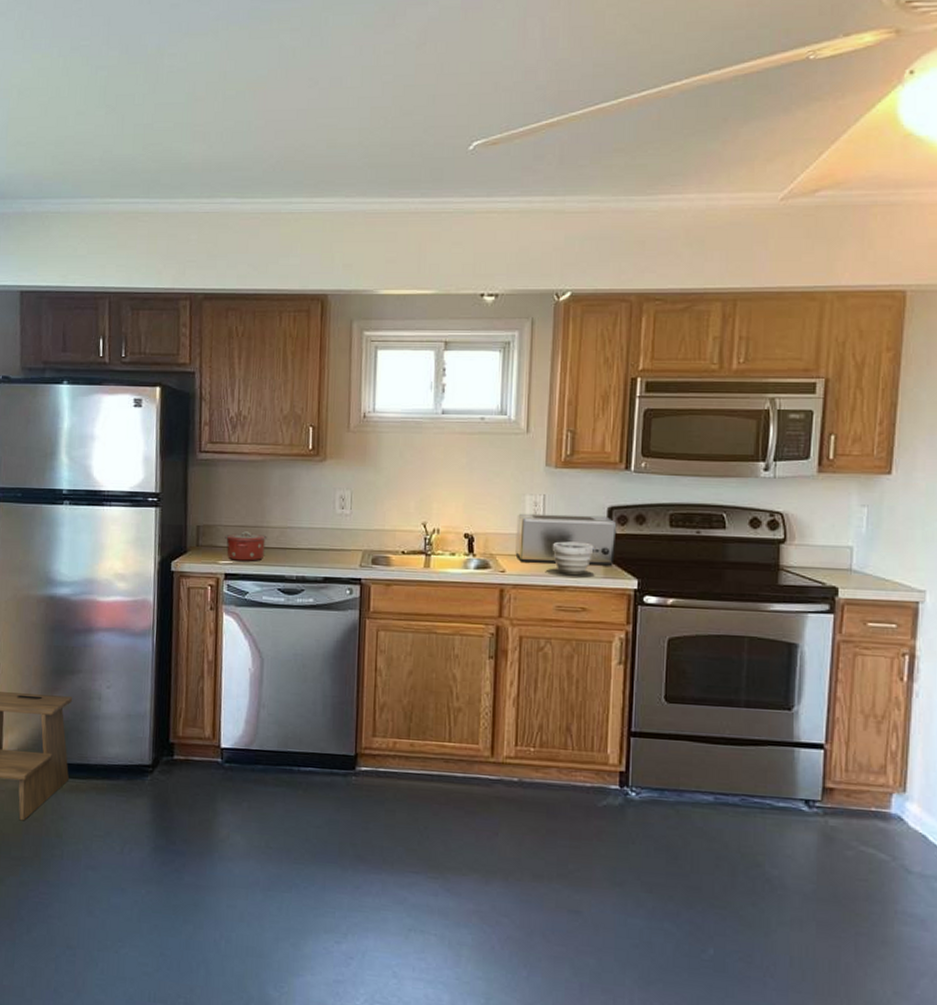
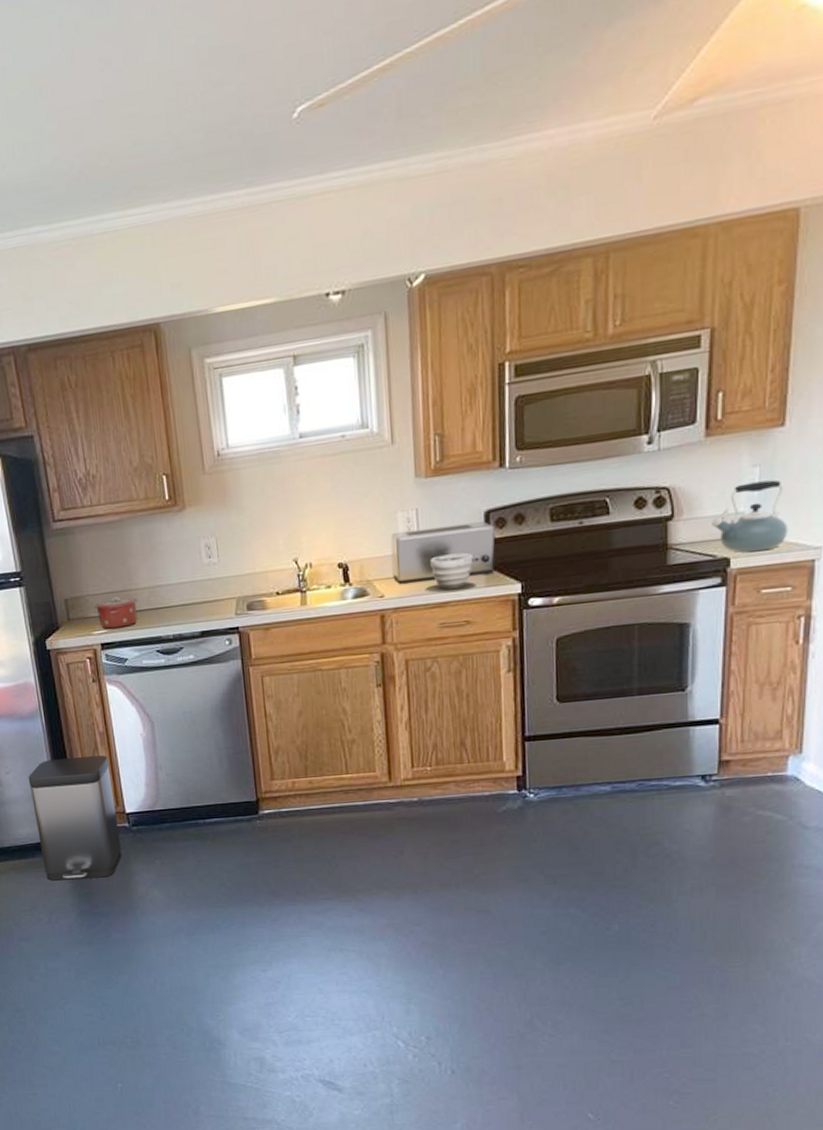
pedal bin: none [126,680,213,813] -> present [28,755,122,881]
kettle: none [822,520,894,586] -> present [712,479,788,553]

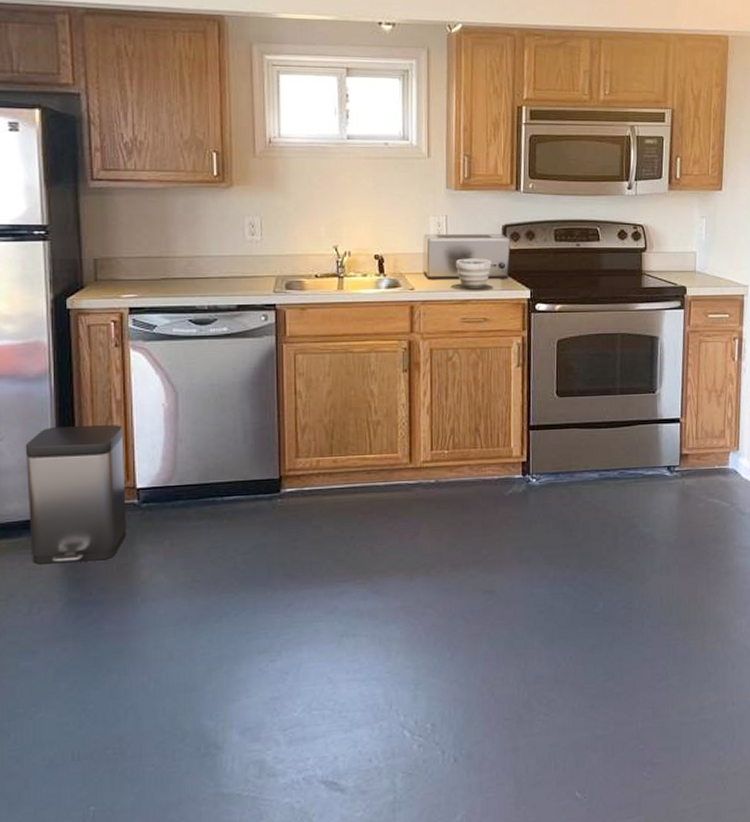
casserole: present [94,597,138,629] -> none [126,262,174,295]
kettle: present [712,479,788,553] -> none [673,230,726,284]

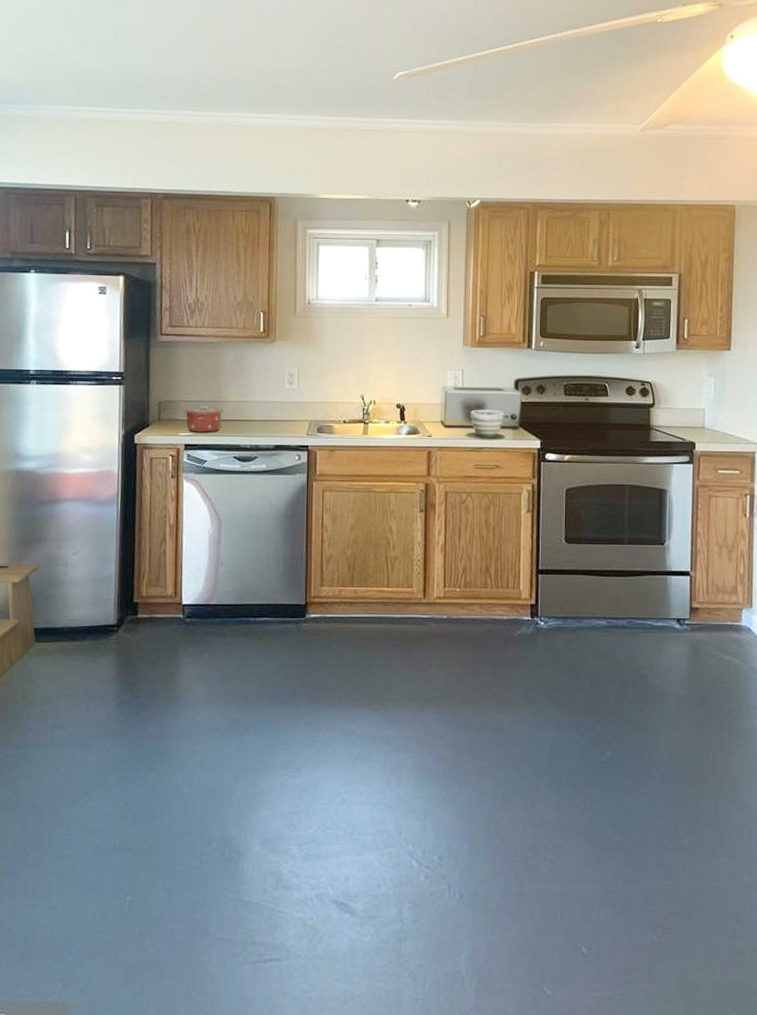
pedal bin: present [25,425,126,565] -> none [92,545,175,667]
casserole: none [126,262,174,295] -> present [184,406,223,434]

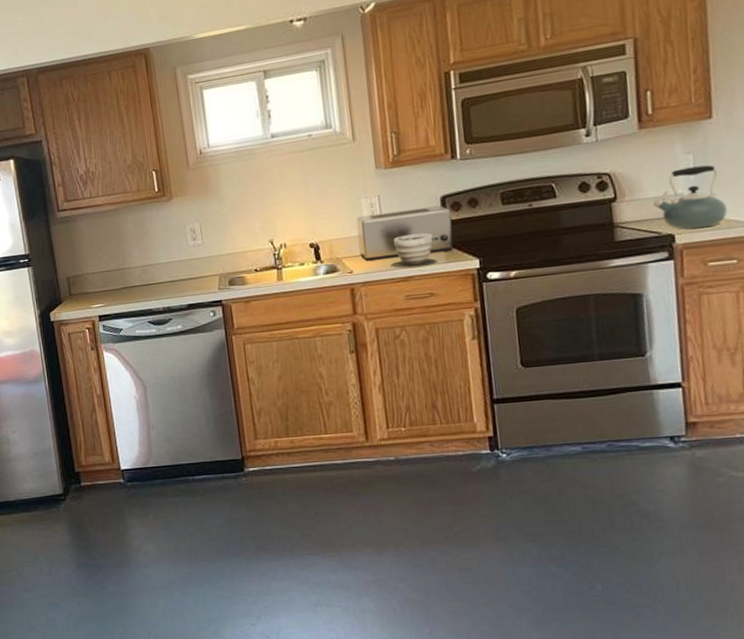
casserole: present [184,406,223,434] -> none [93,275,132,303]
kettle: none [682,388,736,441] -> present [653,165,728,230]

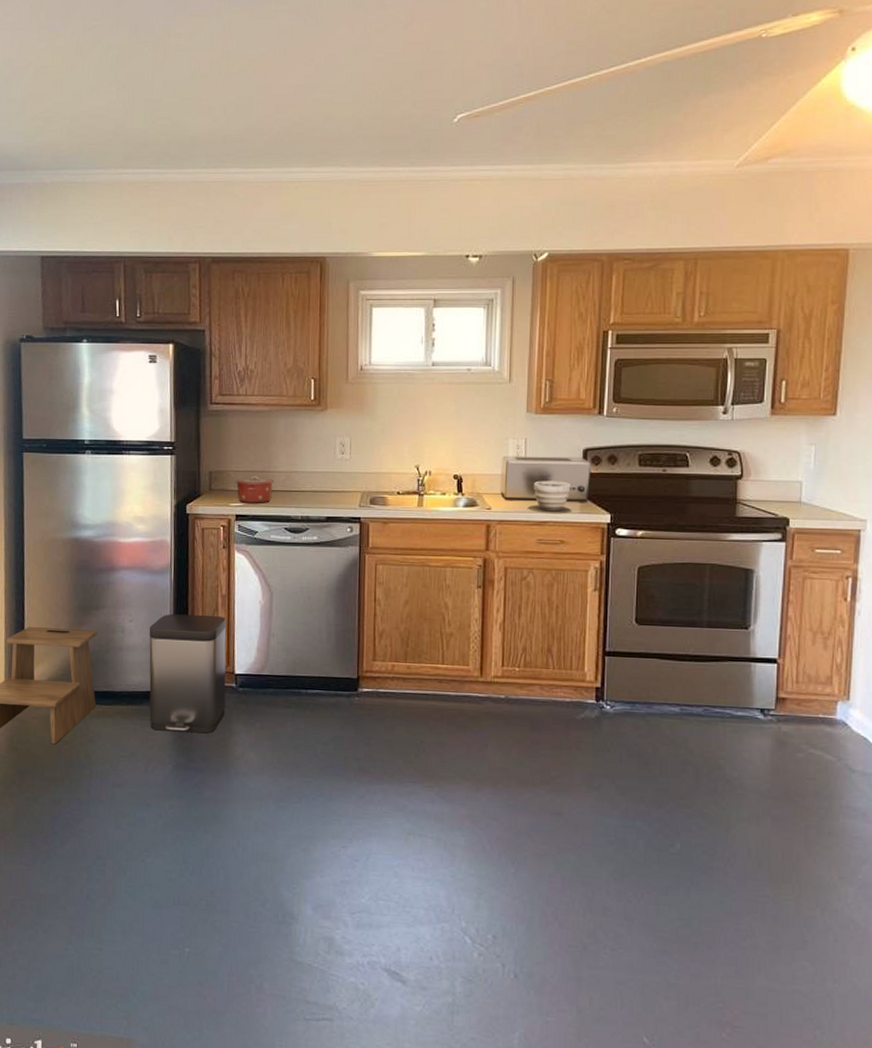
pedal bin: none [32,416,117,533] -> present [149,614,227,734]
casserole: none [93,275,132,303] -> present [235,476,274,504]
kettle: present [653,165,728,230] -> none [775,458,838,517]

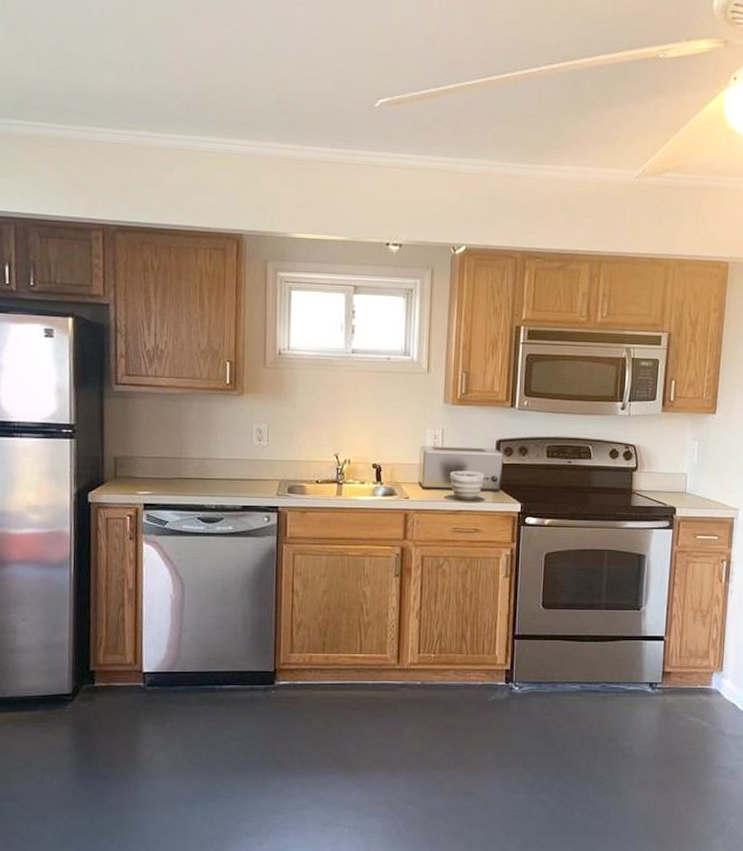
pedal bin: present [149,614,227,734] -> none [45,611,134,737]
casserole: present [235,476,274,504] -> none [143,462,186,492]

